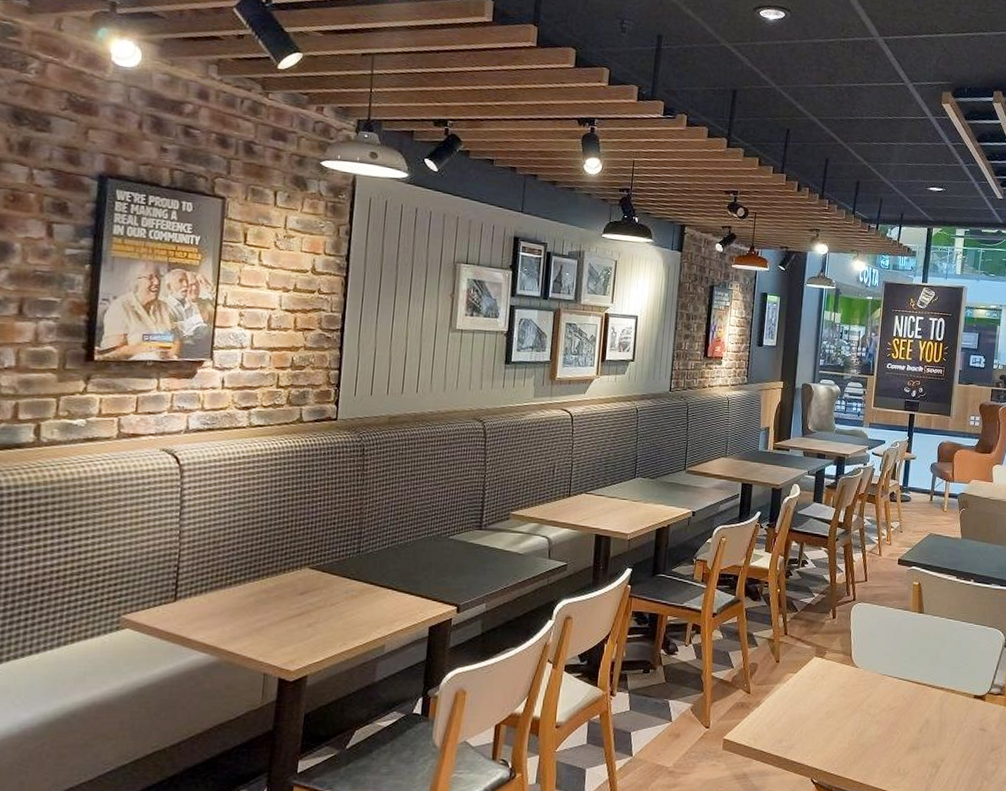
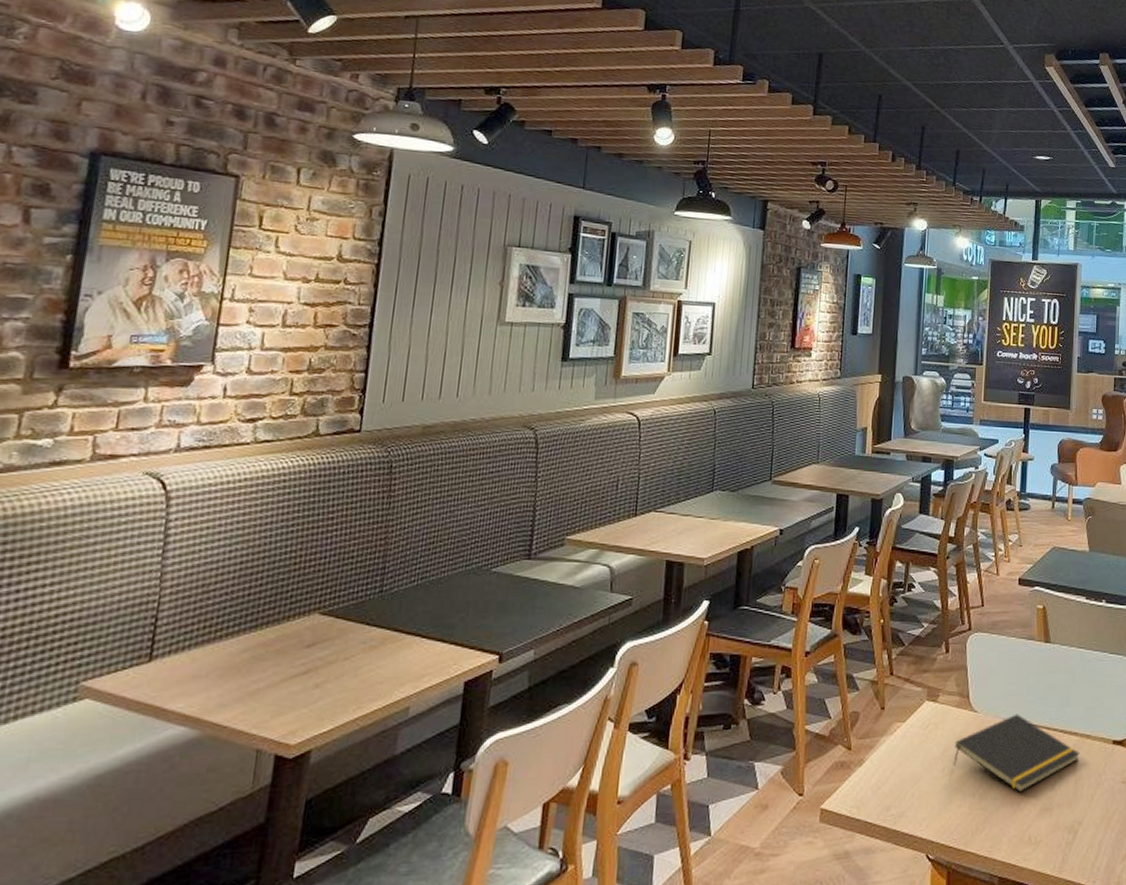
notepad: none [836,670,945,733] -> present [953,714,1080,792]

